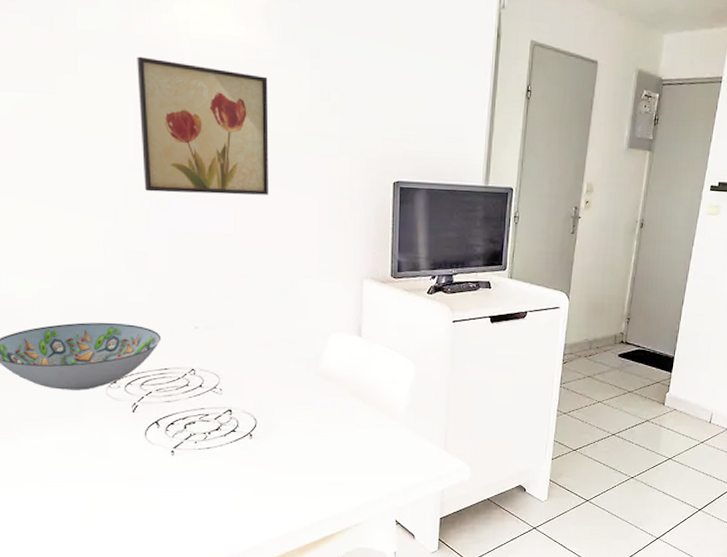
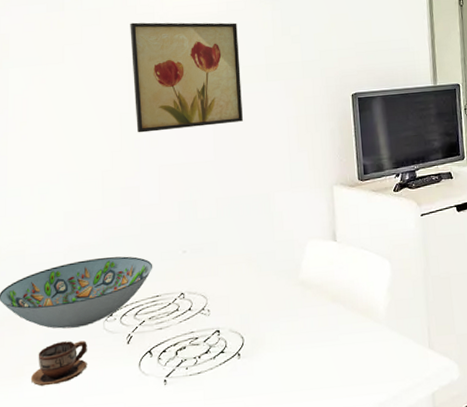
cup: none [27,402,89,444] -> present [30,341,87,387]

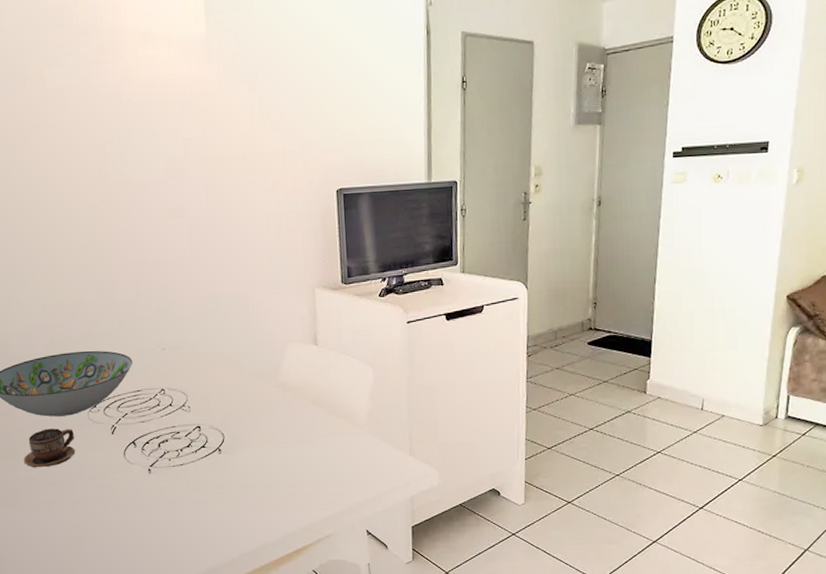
wall art: present [130,22,243,133] -> none [96,104,220,226]

